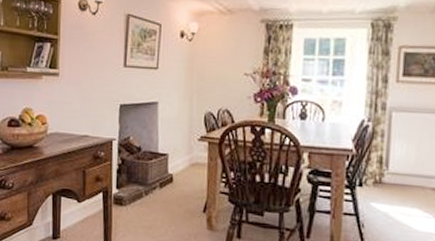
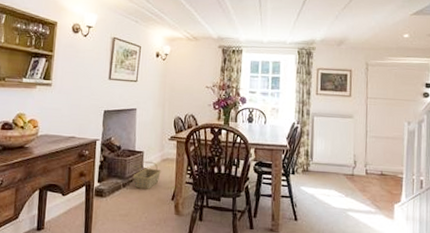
basket: none [156,165,191,200] -> present [132,161,162,190]

